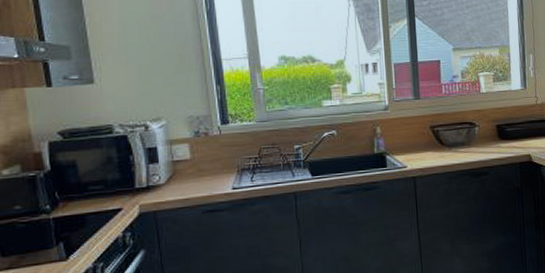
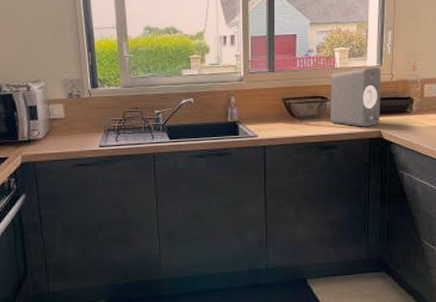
speaker: none [477,90,528,152] -> present [330,67,382,127]

